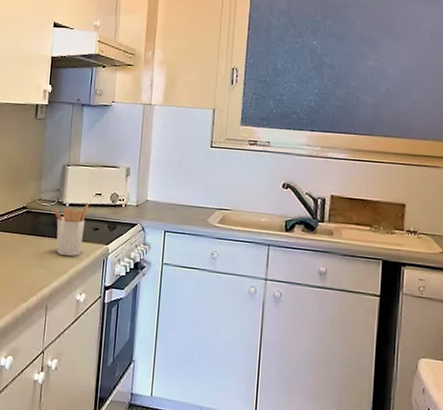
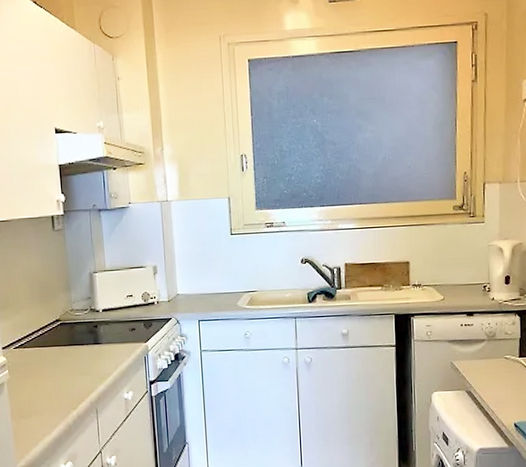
utensil holder: present [53,204,89,257] -> none [87,307,123,360]

